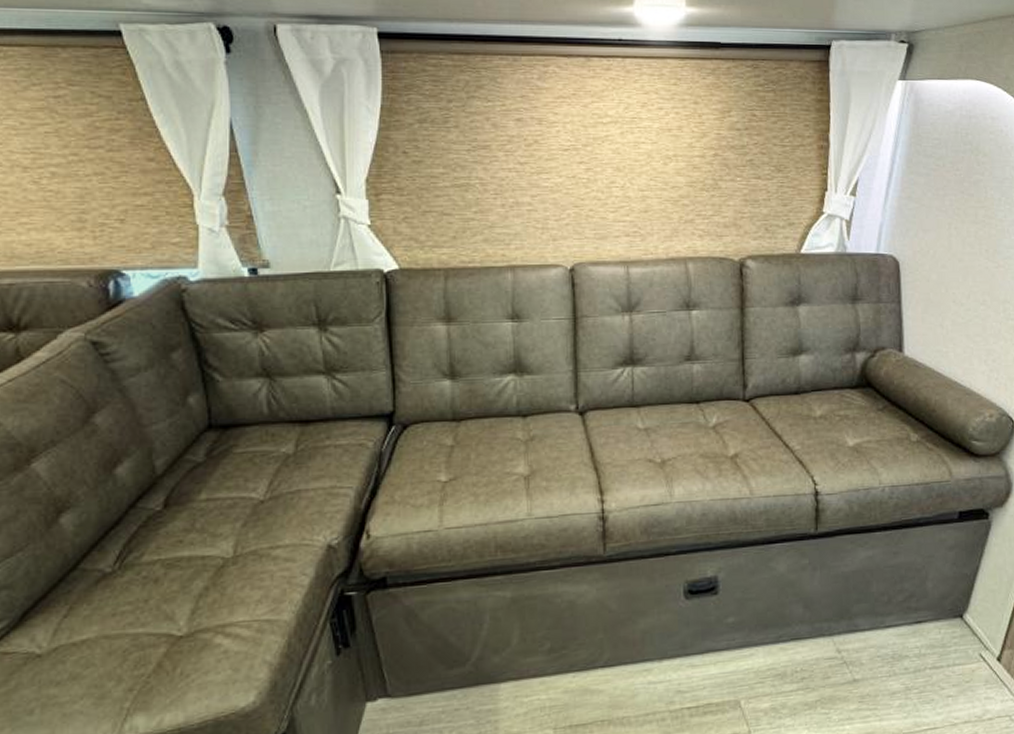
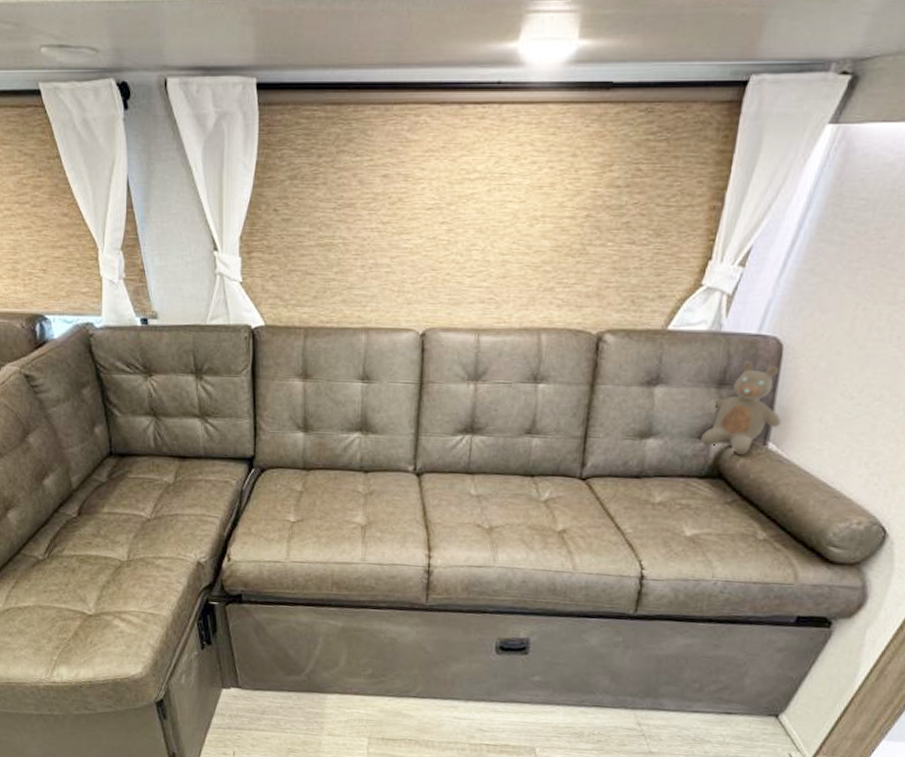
teddy bear: none [846,278,911,363] -> present [700,361,782,455]

